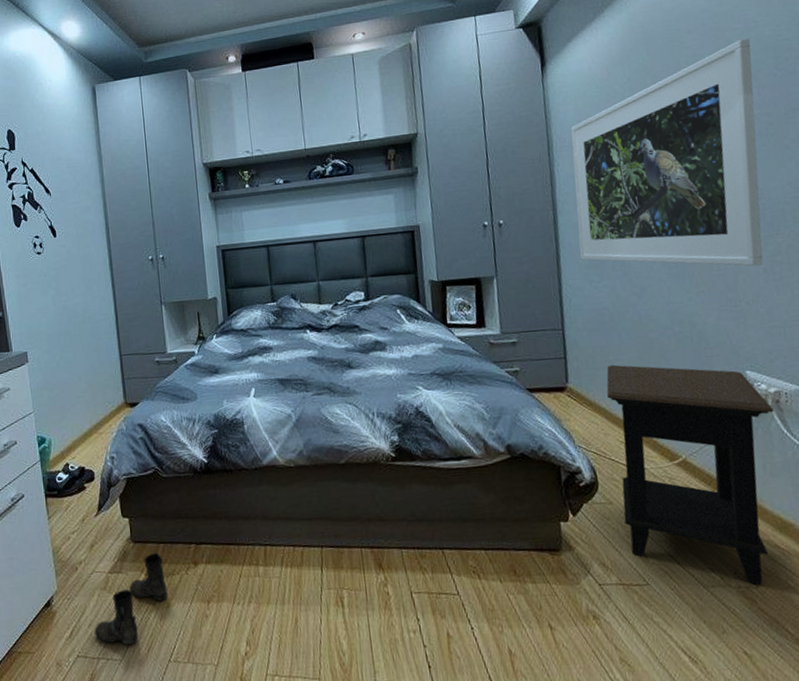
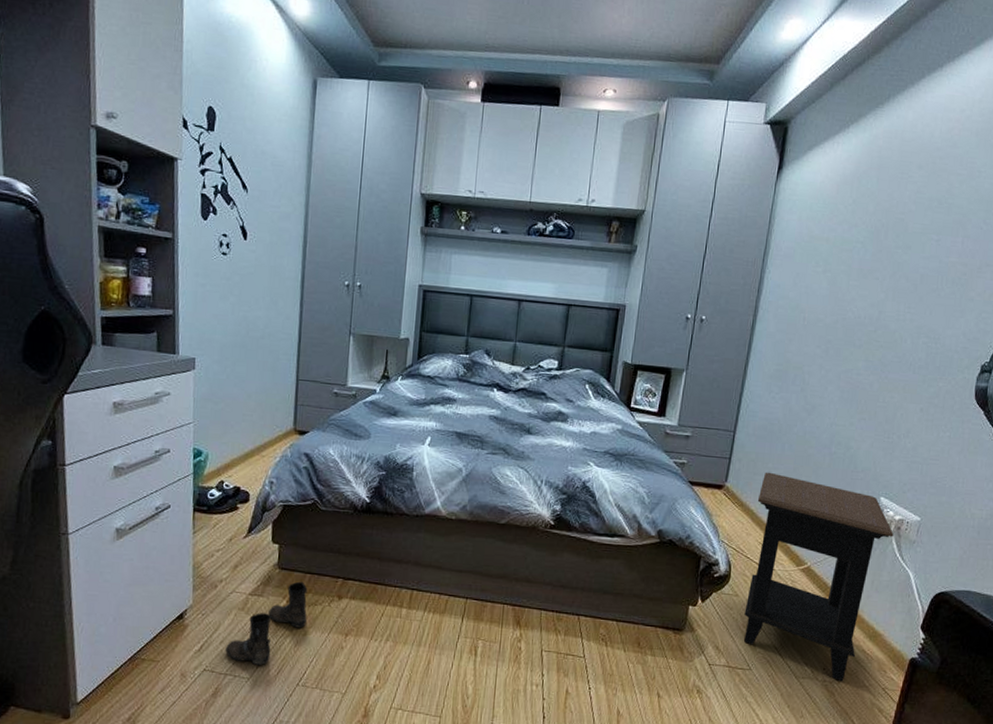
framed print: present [571,38,763,267] -> none [767,186,970,405]

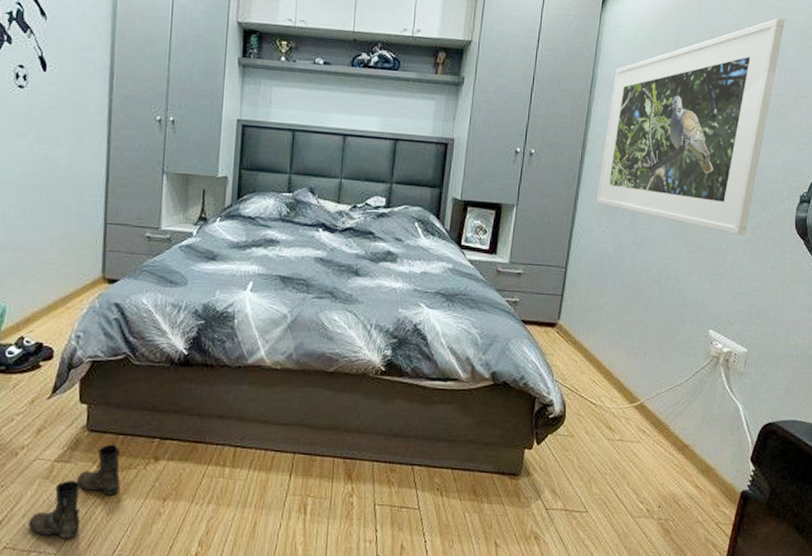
side table: present [744,472,894,682] -> none [580,308,723,519]
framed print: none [767,186,970,405] -> present [596,18,786,236]

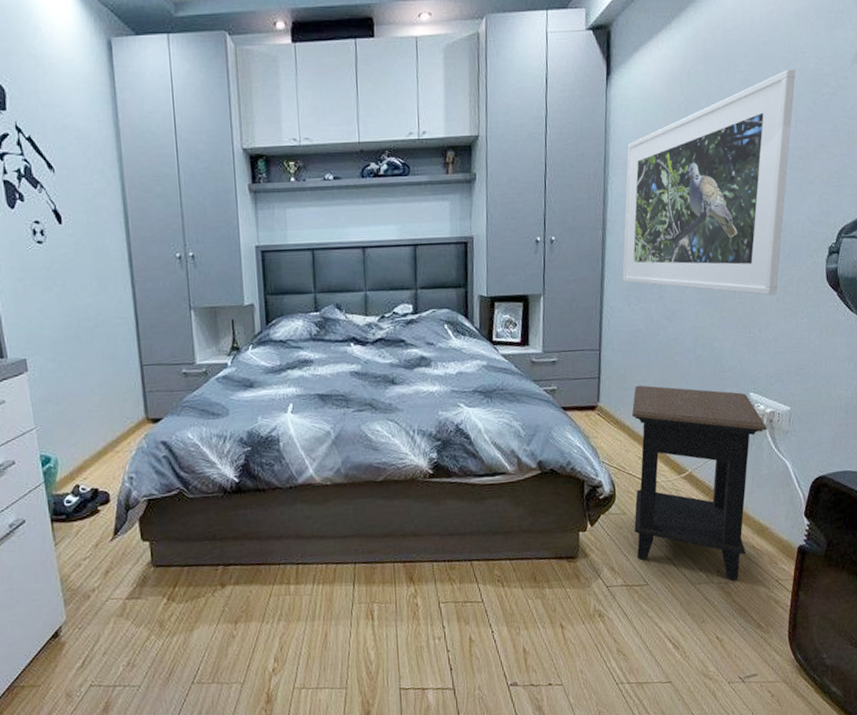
boots: present [28,444,121,538] -> none [110,576,192,671]
side table: none [580,308,723,519] -> present [631,385,767,581]

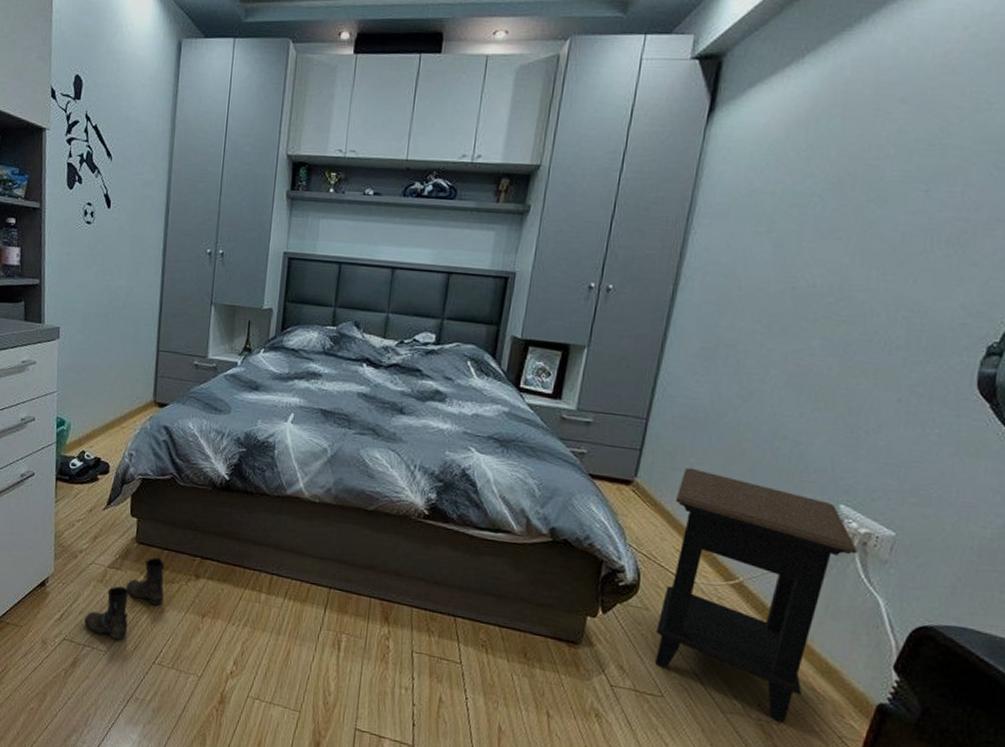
boots: none [110,576,192,671] -> present [84,557,165,640]
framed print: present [622,69,796,296] -> none [690,122,975,394]

